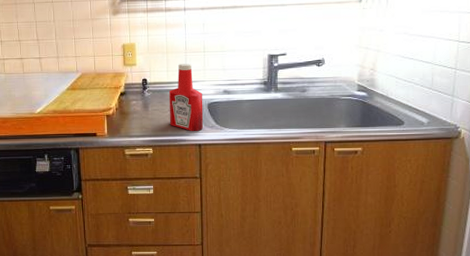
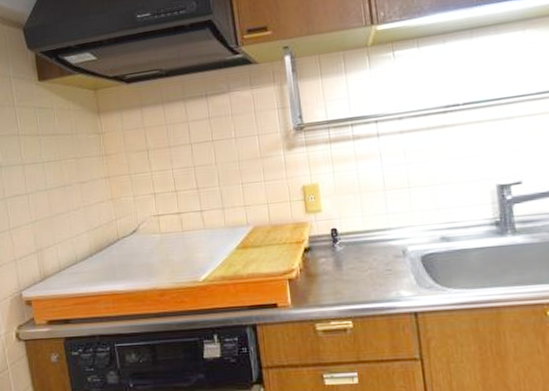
ketchup bottle: present [169,64,204,132] -> none [368,204,418,296]

